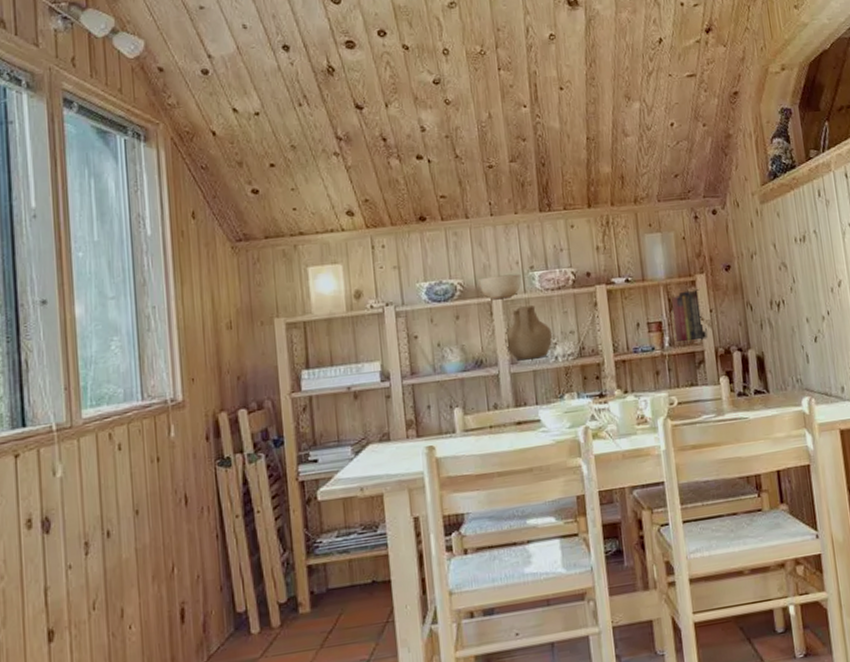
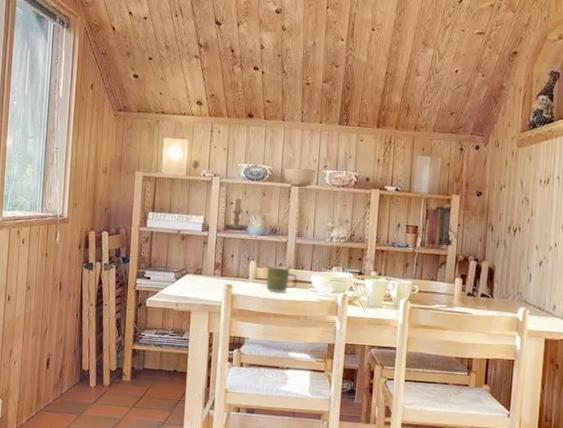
candle: none [410,326,444,373] -> present [224,196,249,231]
mug: none [478,405,523,445] -> present [266,265,298,294]
ceramic pitcher: present [505,305,553,361] -> none [296,195,332,237]

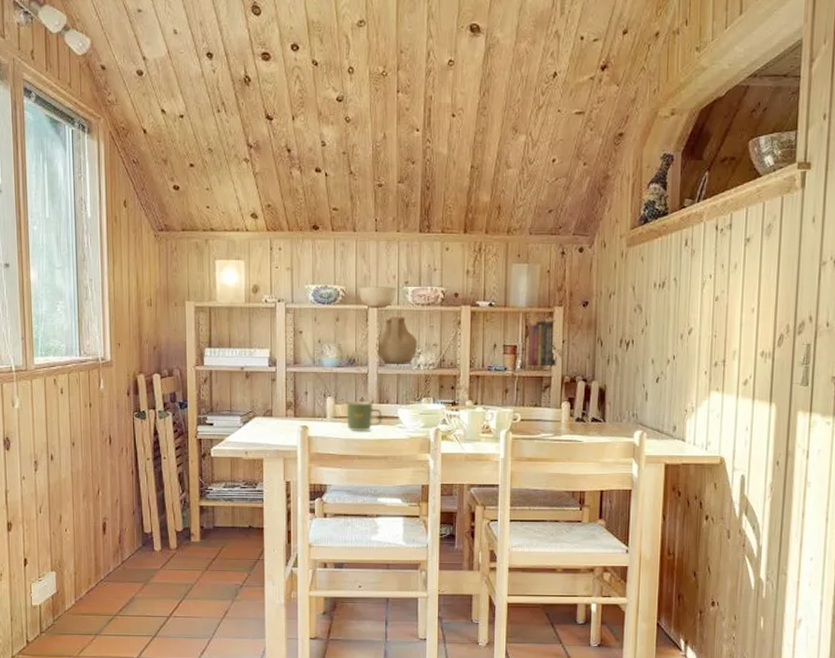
candle: present [224,196,249,231] -> none [294,324,322,363]
ceramic pitcher: none [296,195,332,237] -> present [376,317,418,364]

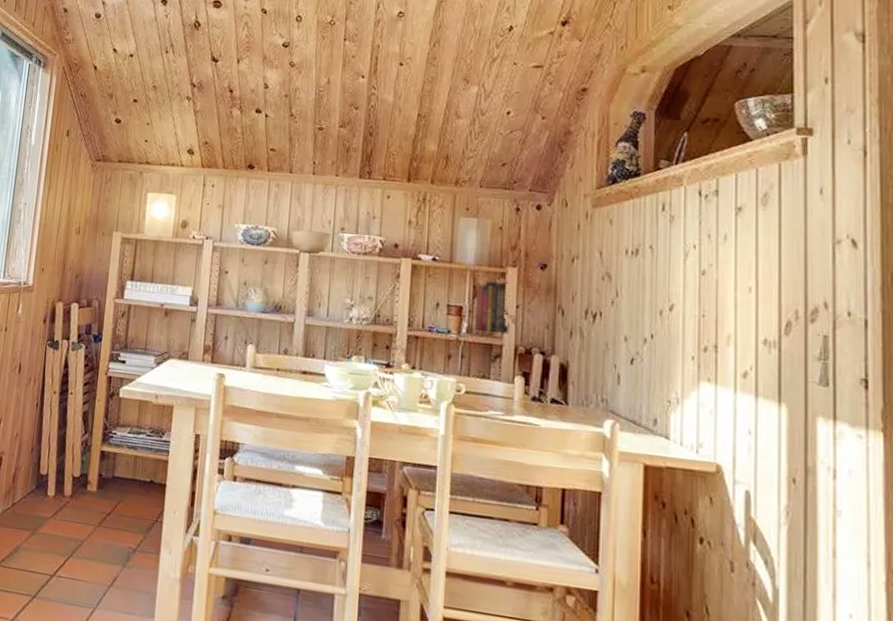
mug: present [346,400,383,432] -> none [266,351,308,388]
ceramic pitcher: present [376,317,418,364] -> none [305,264,351,317]

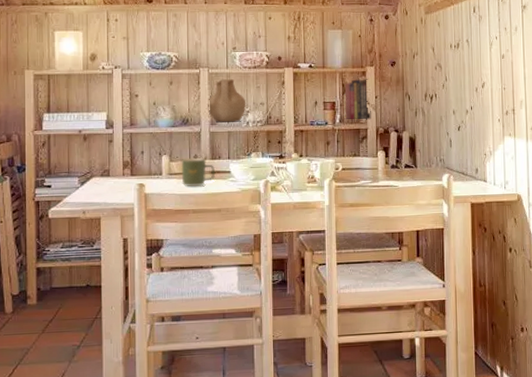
mug: none [266,351,308,388] -> present [181,157,216,187]
bowl: present [291,230,331,254] -> none [191,52,225,72]
ceramic pitcher: none [305,264,351,317] -> present [208,79,246,123]

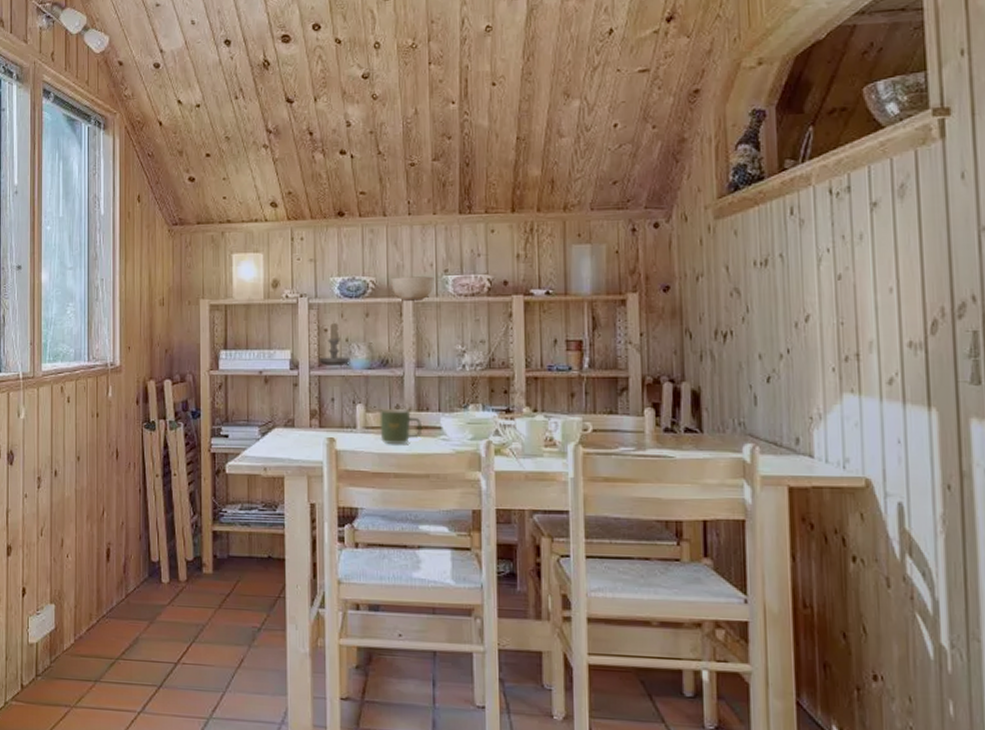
candle: none [130,88,157,125] -> present [318,321,350,366]
bowl: none [191,52,225,72] -> present [391,276,434,301]
ceramic pitcher: present [208,79,246,123] -> none [412,310,462,365]
books: present [345,79,371,120] -> none [597,309,634,365]

